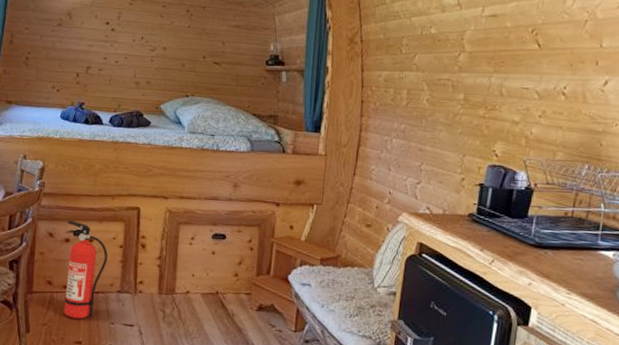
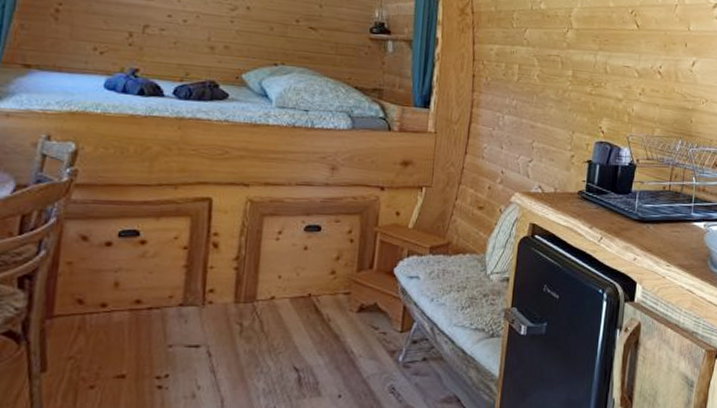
fire extinguisher: present [64,221,108,319] -> none [100,218,167,346]

